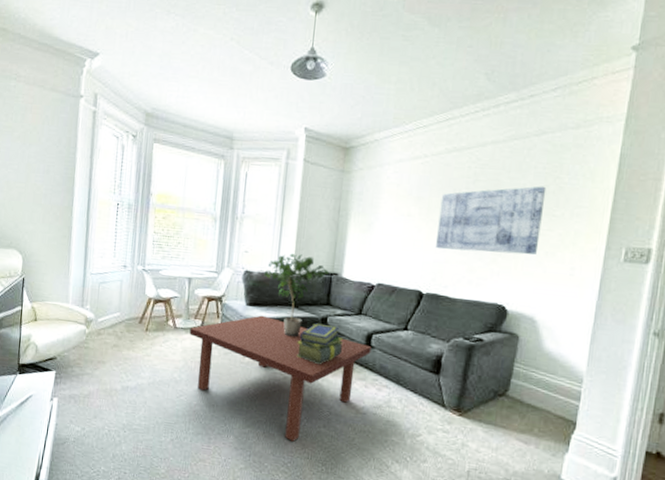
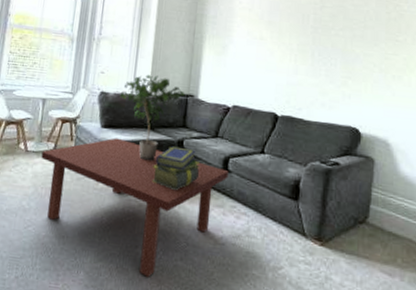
wall art: present [436,186,547,255] -> none [288,13,388,78]

